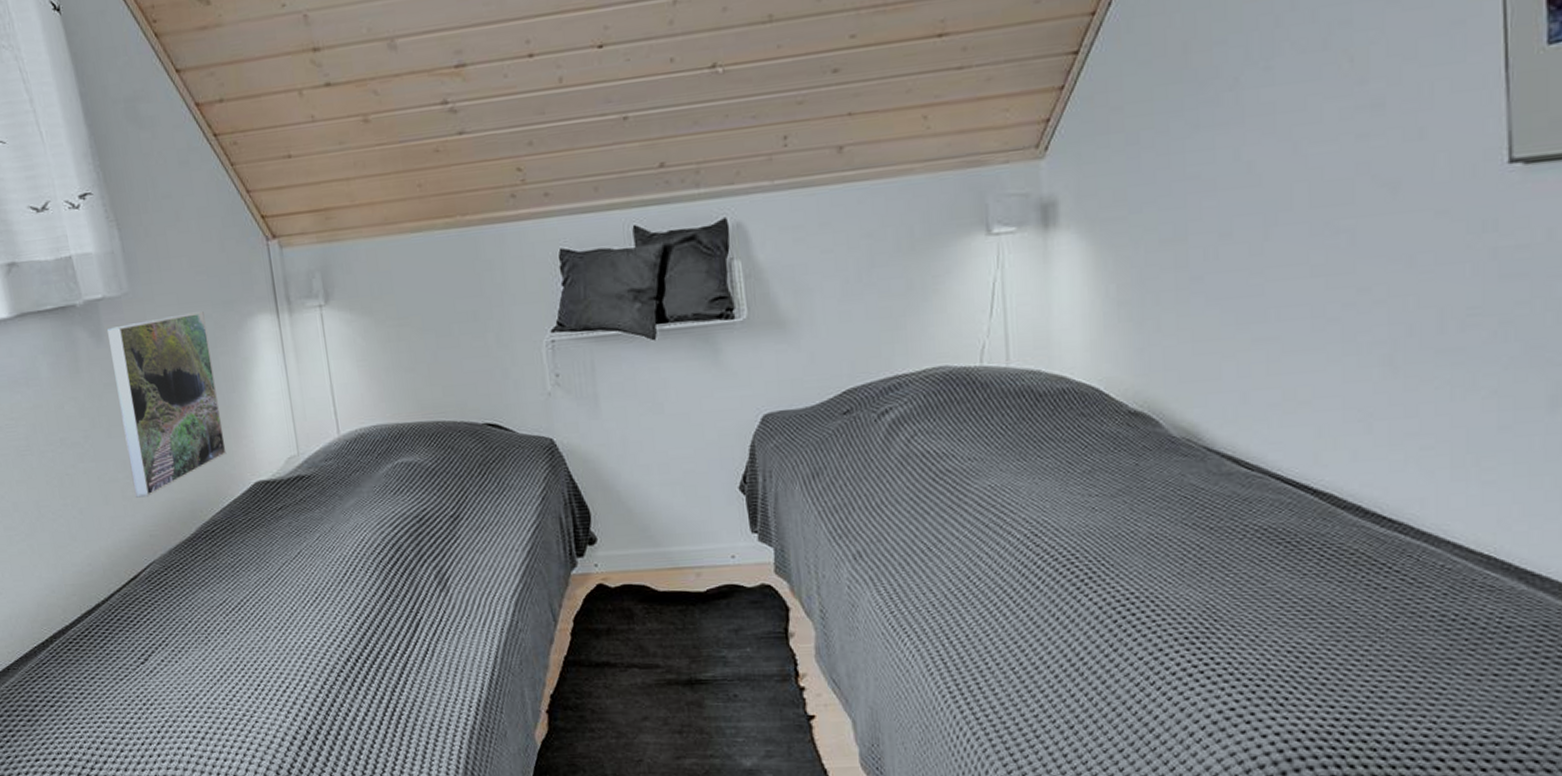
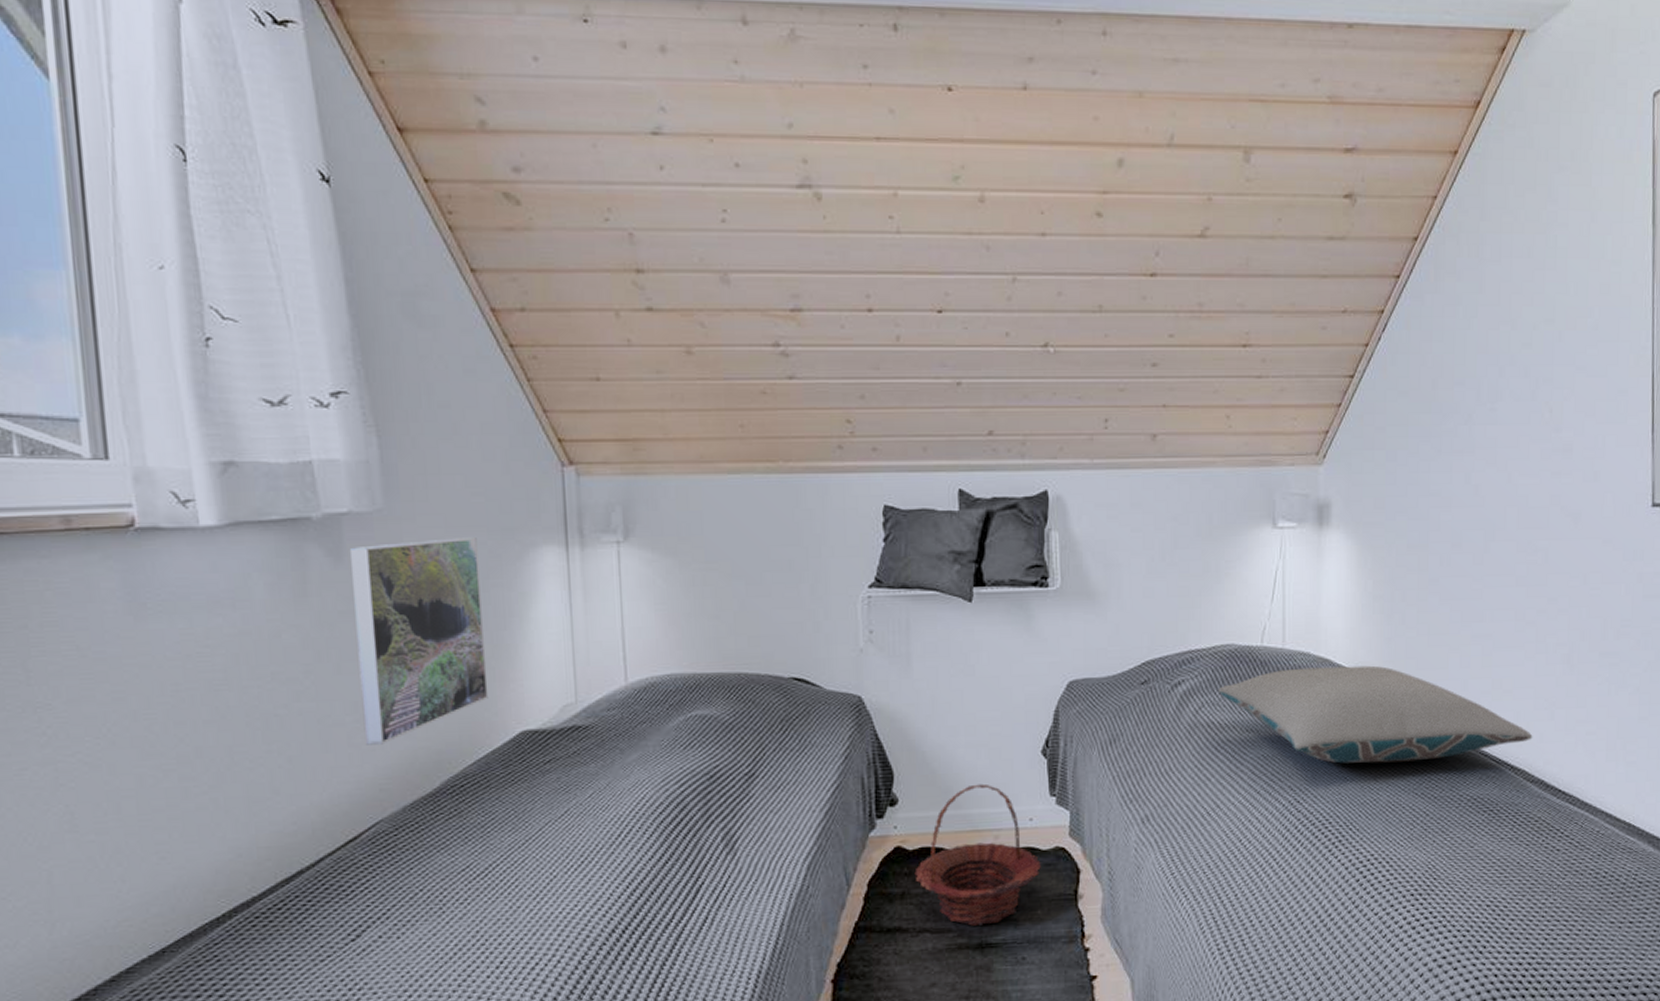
basket: none [618,521,747,662] -> present [914,783,1041,926]
pillow: none [933,381,1343,492] -> present [1219,665,1533,764]

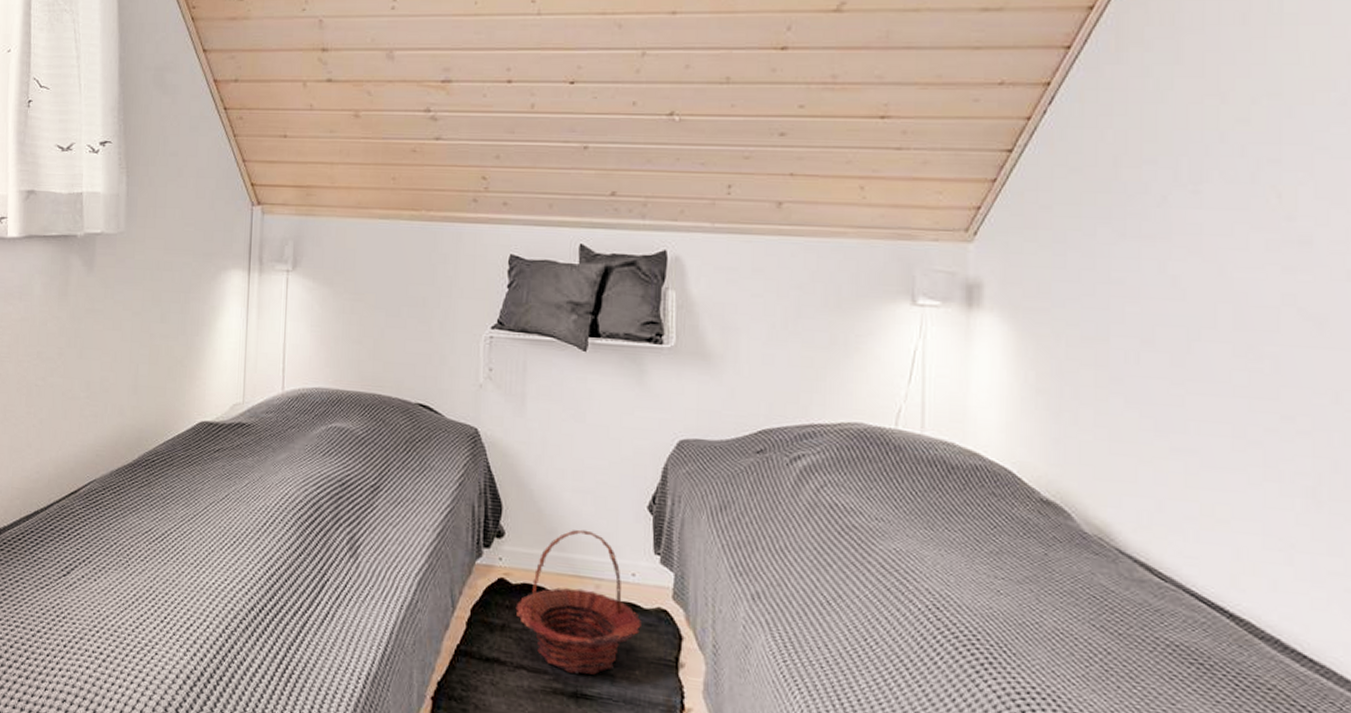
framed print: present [350,538,489,745] -> none [91,258,185,419]
pillow: present [1219,665,1533,764] -> none [844,458,1262,589]

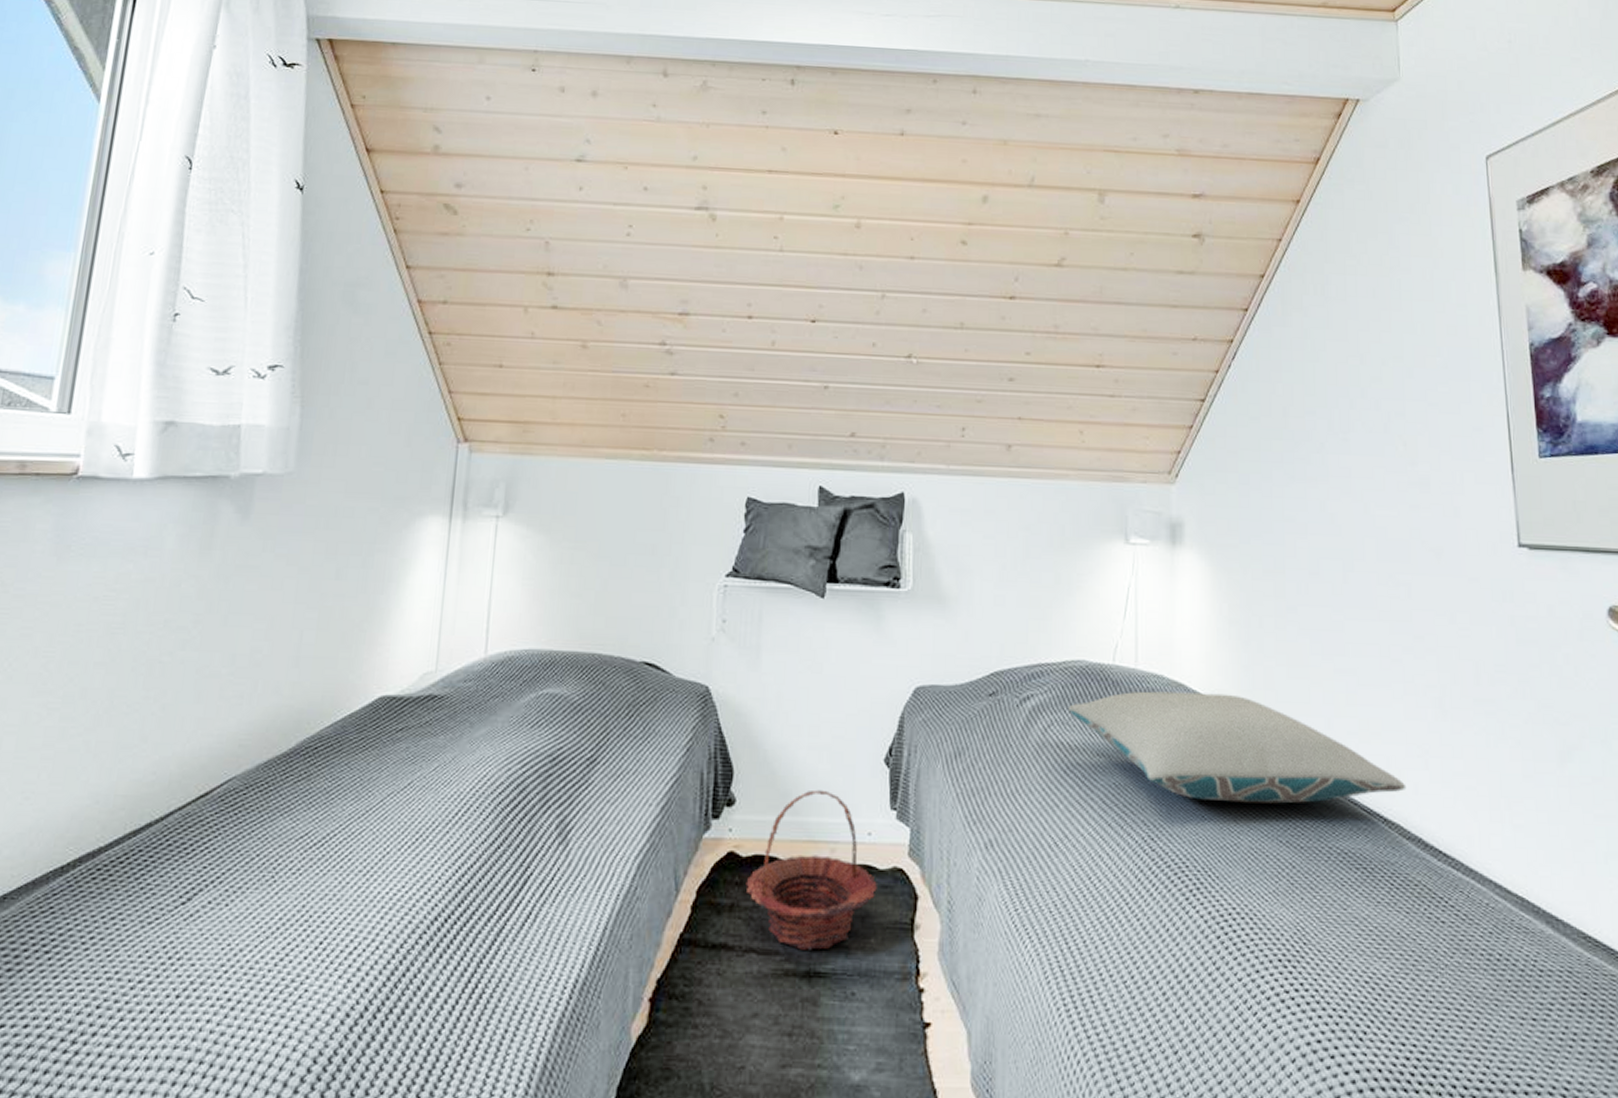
pillow: none [844,458,1262,589] -> present [1069,691,1407,804]

